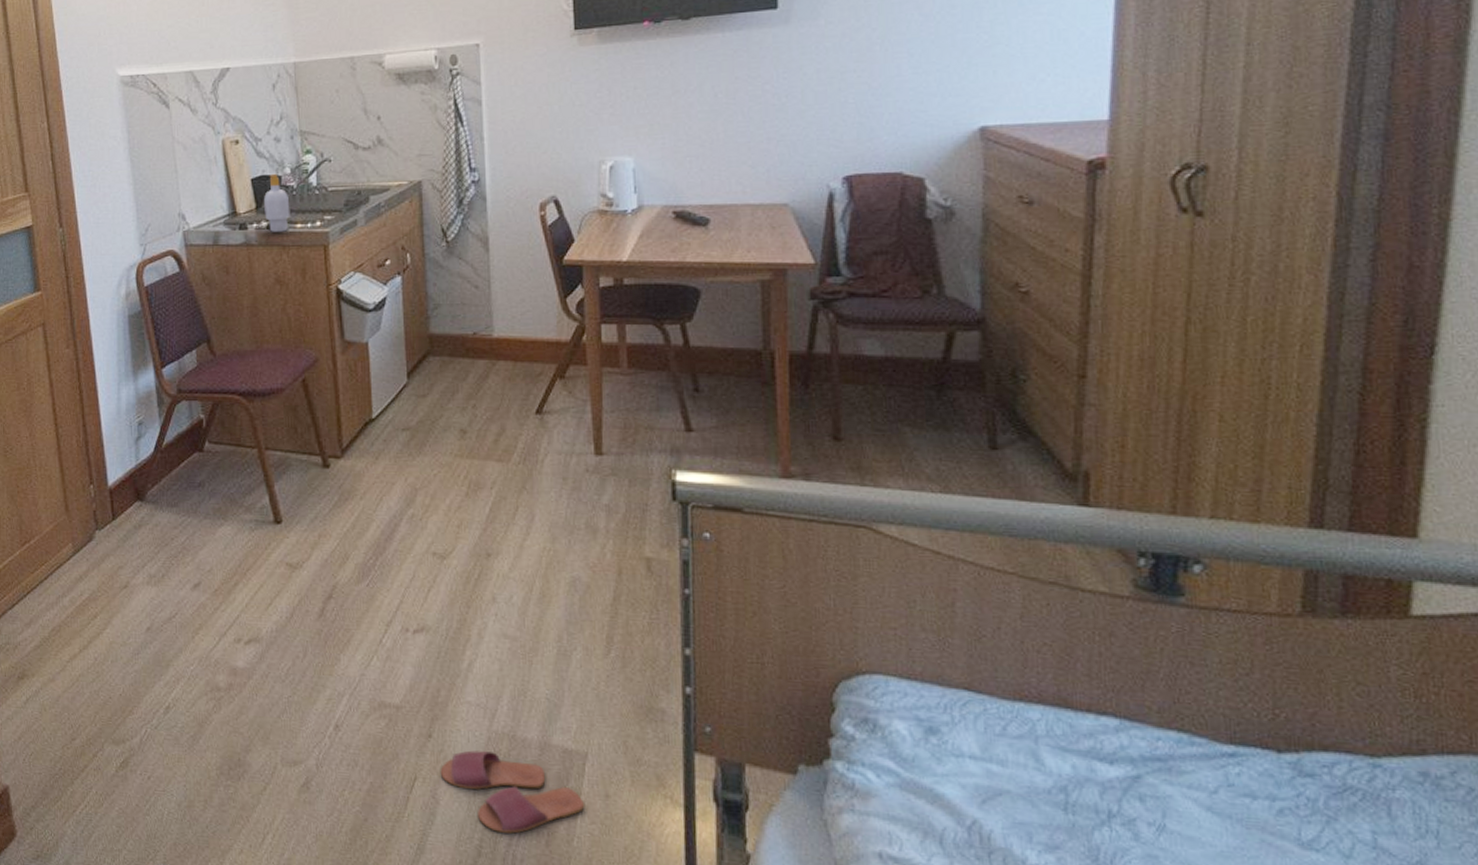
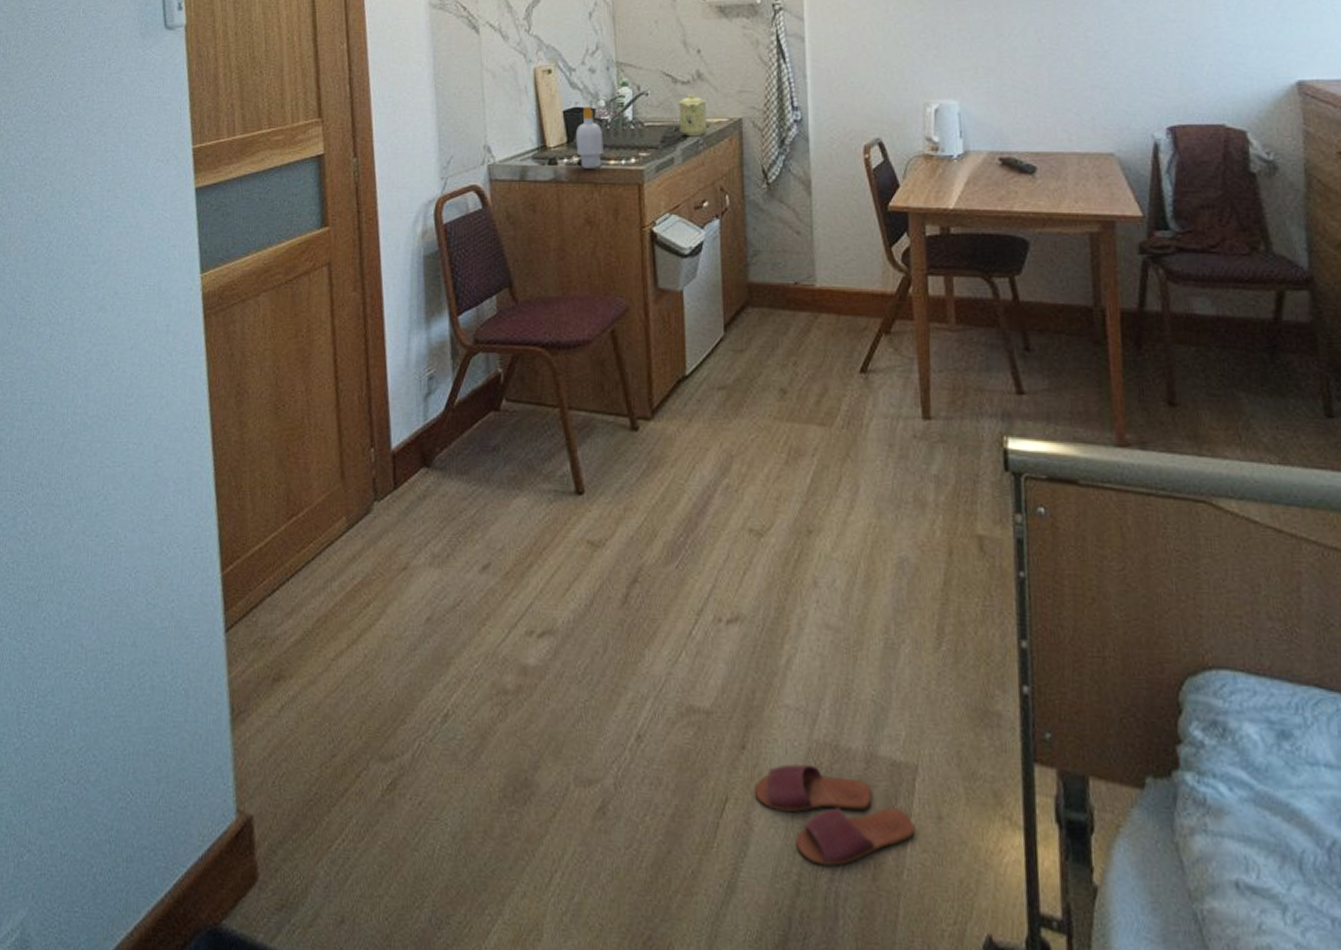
mug: none [359,158,388,200] -> present [677,93,707,137]

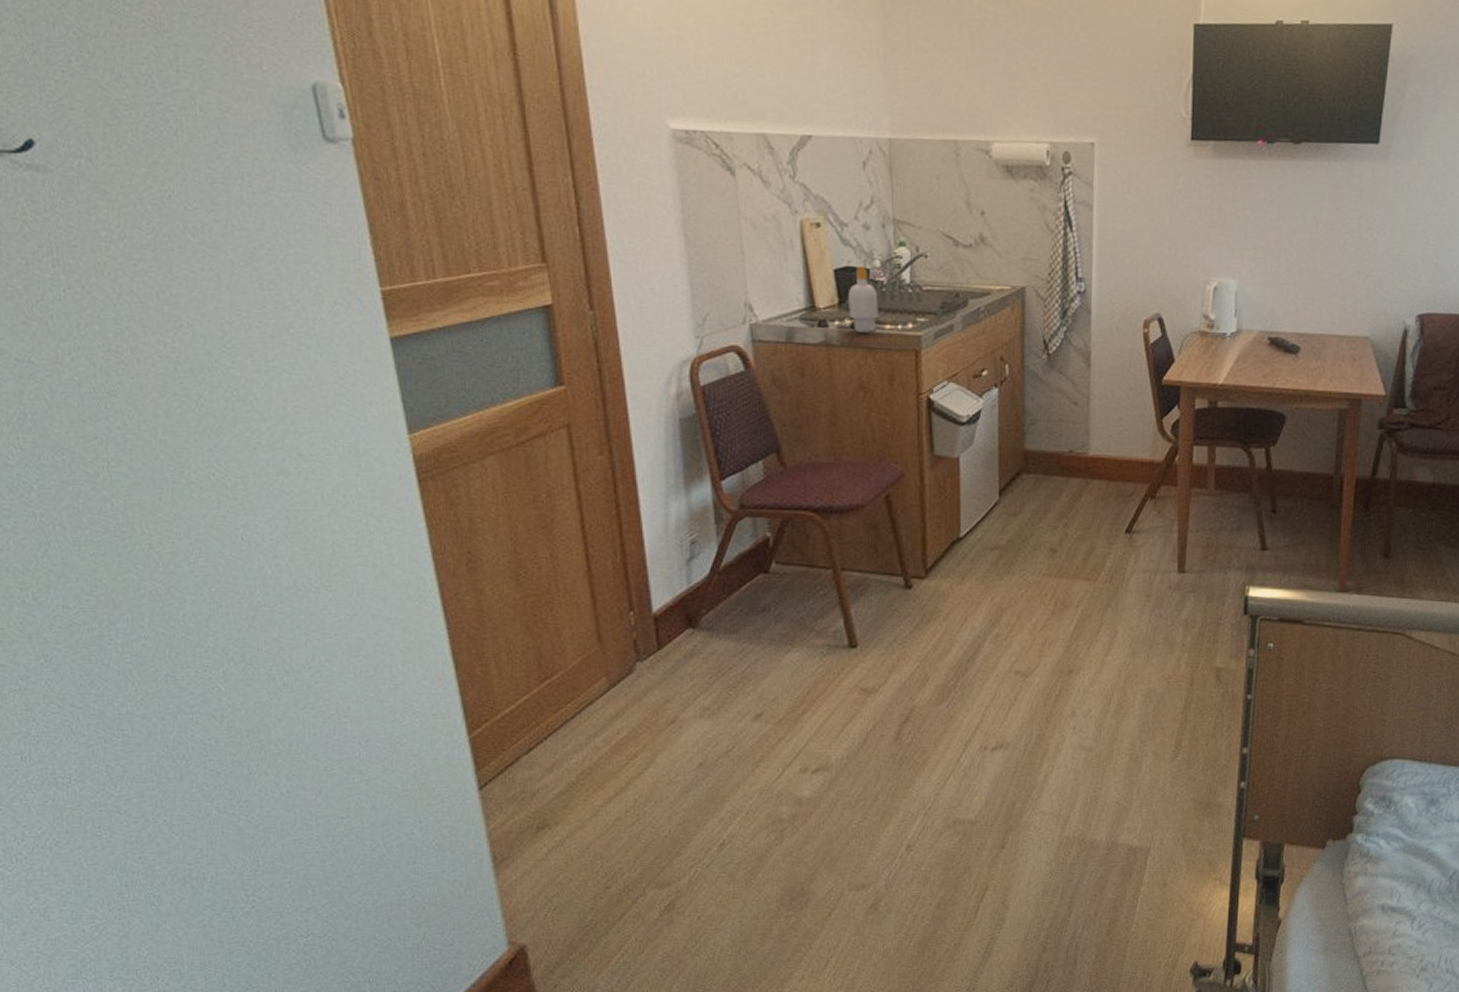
mug: present [677,93,707,137] -> none [958,258,989,304]
slippers: present [754,764,914,866] -> none [1011,856,1144,928]

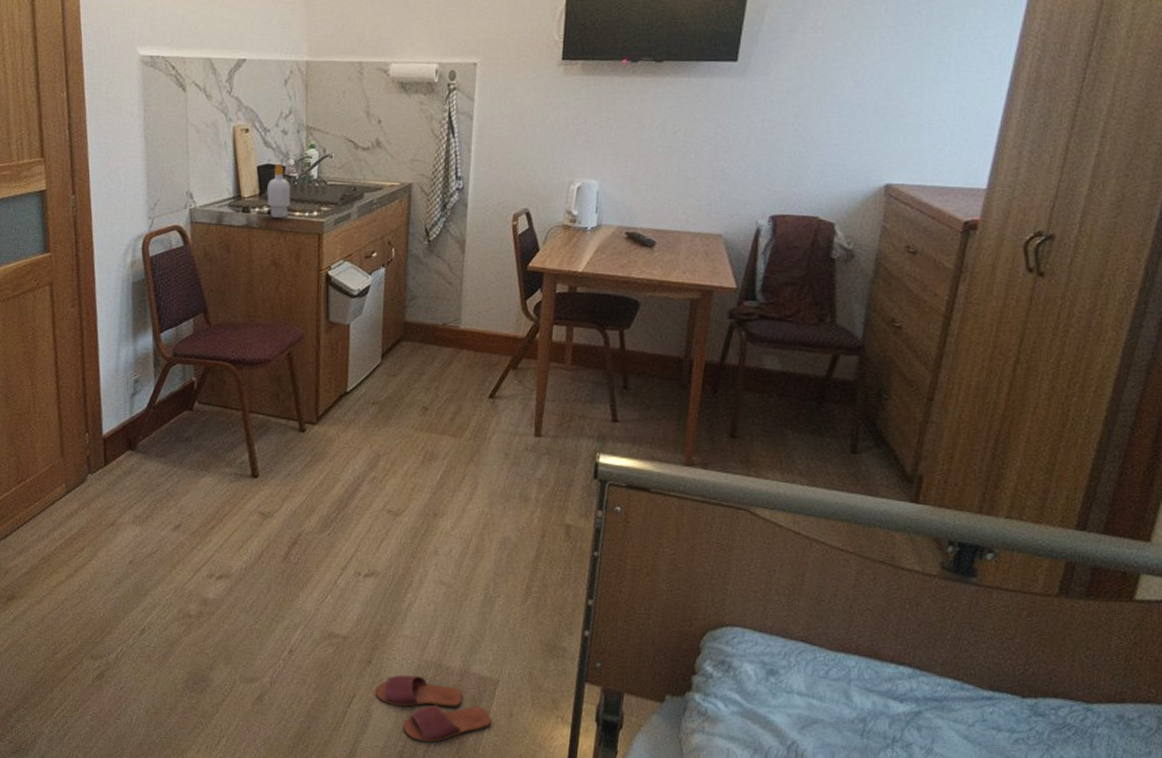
slippers: none [1011,856,1144,928] -> present [375,675,491,742]

